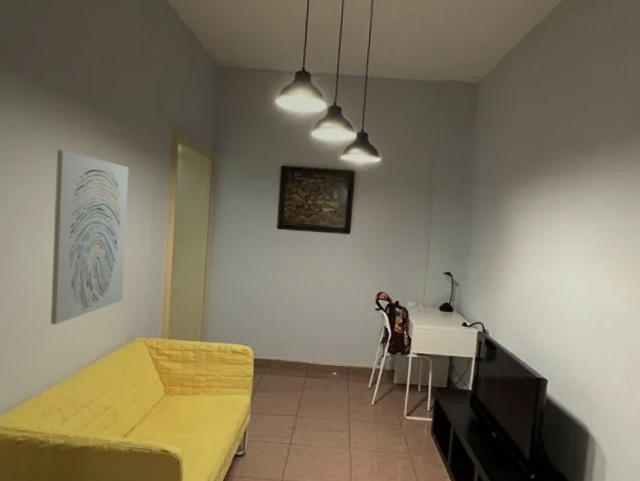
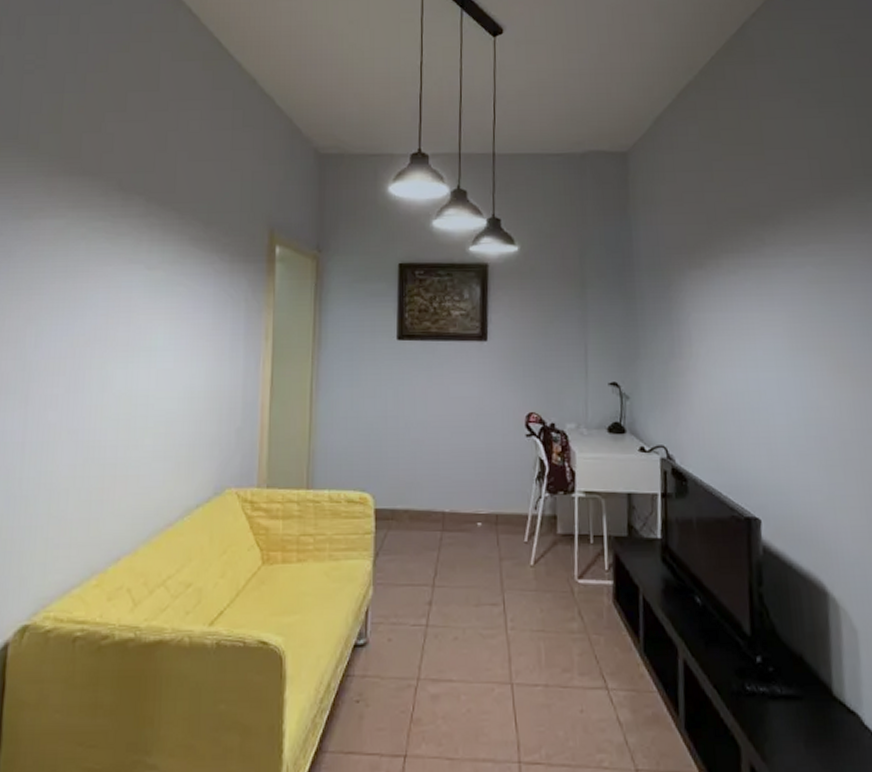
wall art: present [51,149,129,324] -> none [121,261,219,476]

